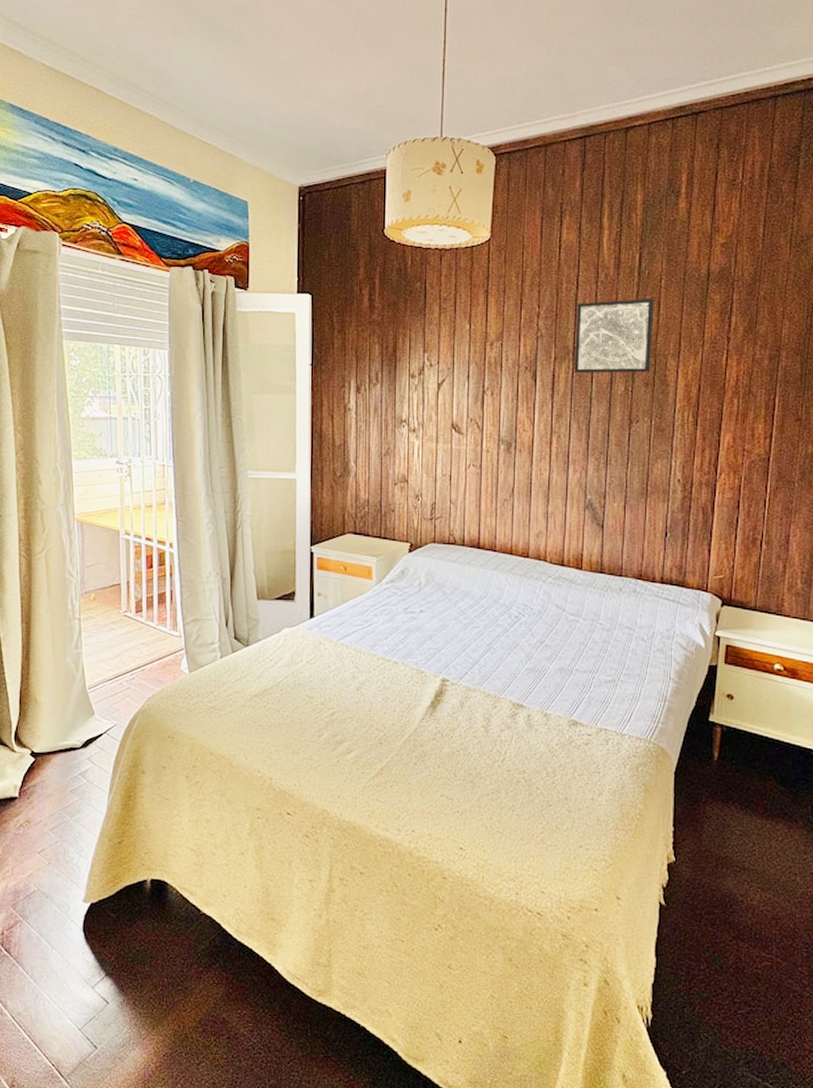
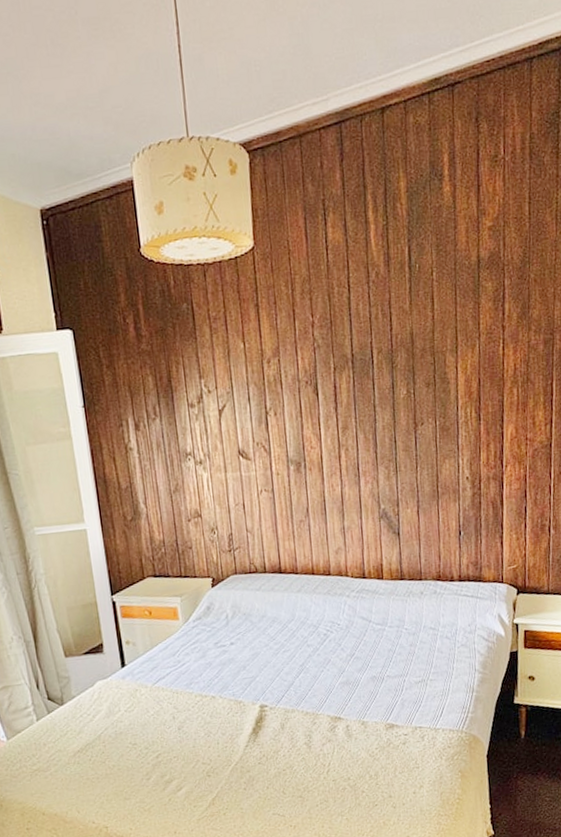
wall art: present [575,299,654,374] -> none [350,294,431,382]

